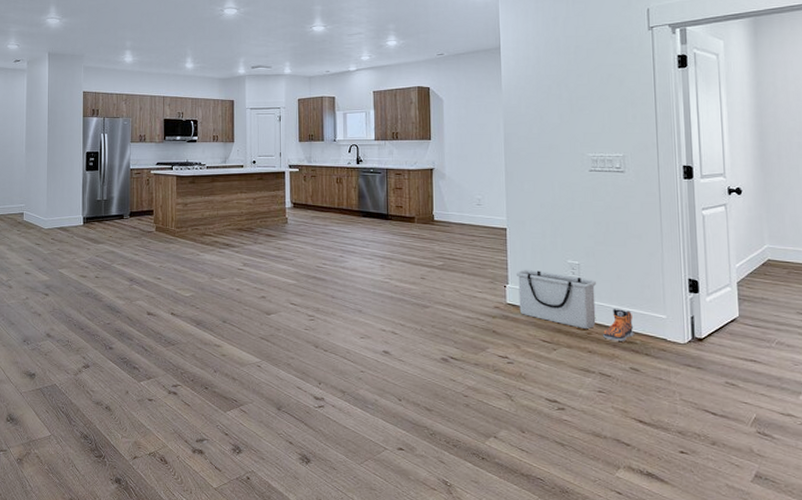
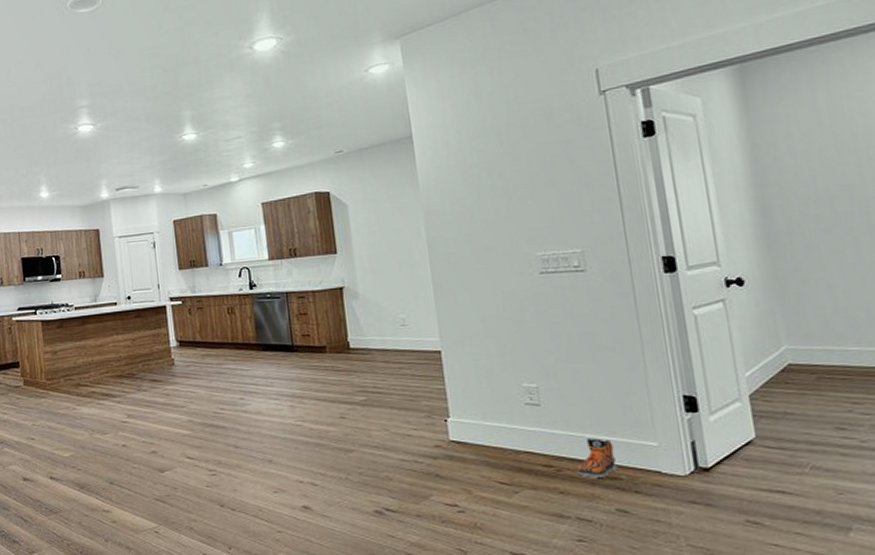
storage bin: present [515,269,597,329] -> none [457,397,566,465]

